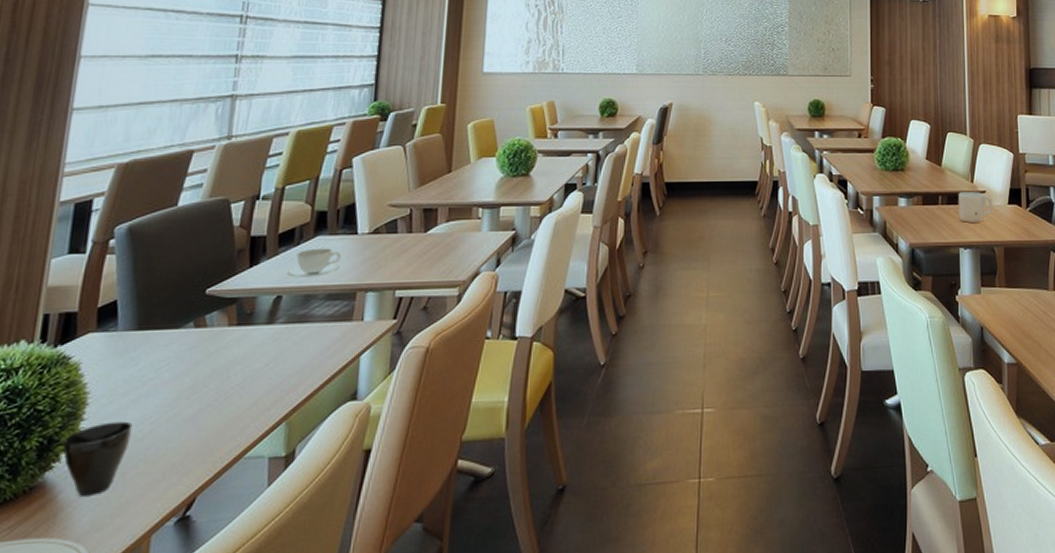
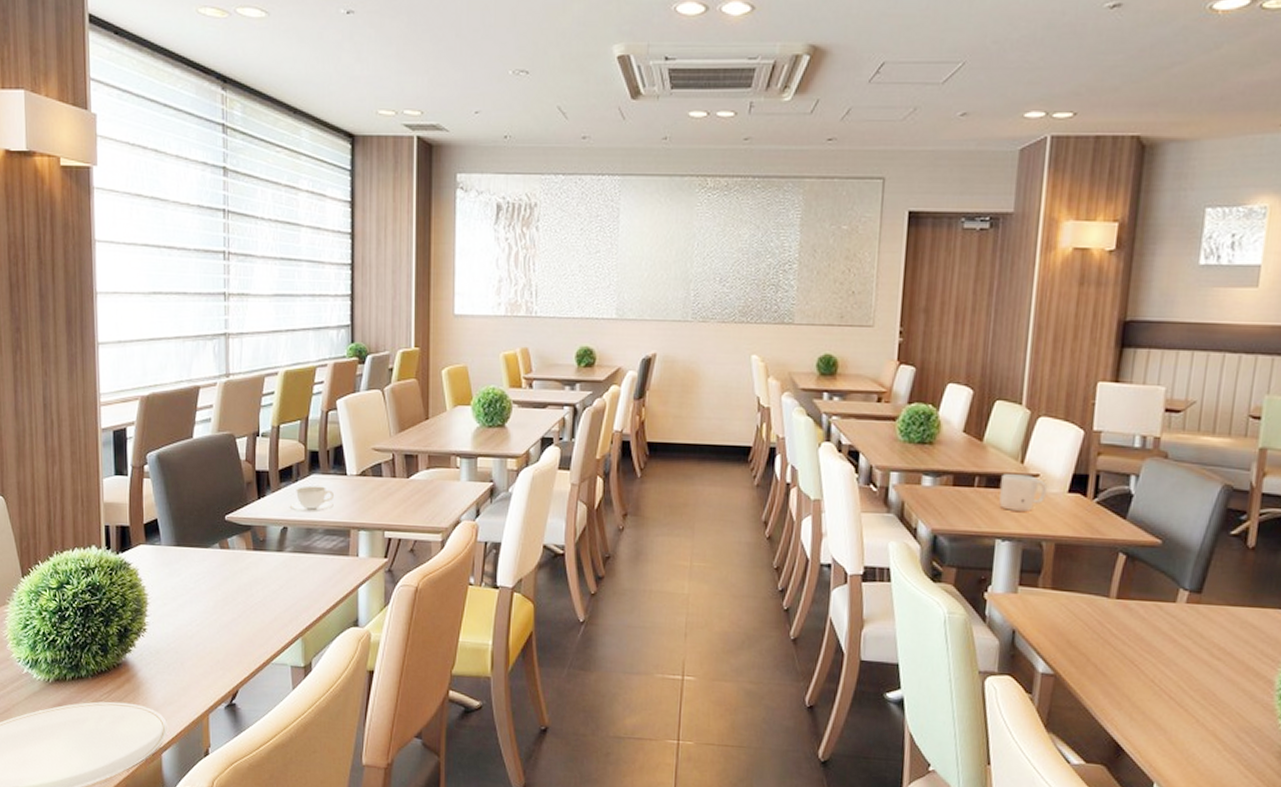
cup: present [63,421,133,496] -> none [136,620,184,677]

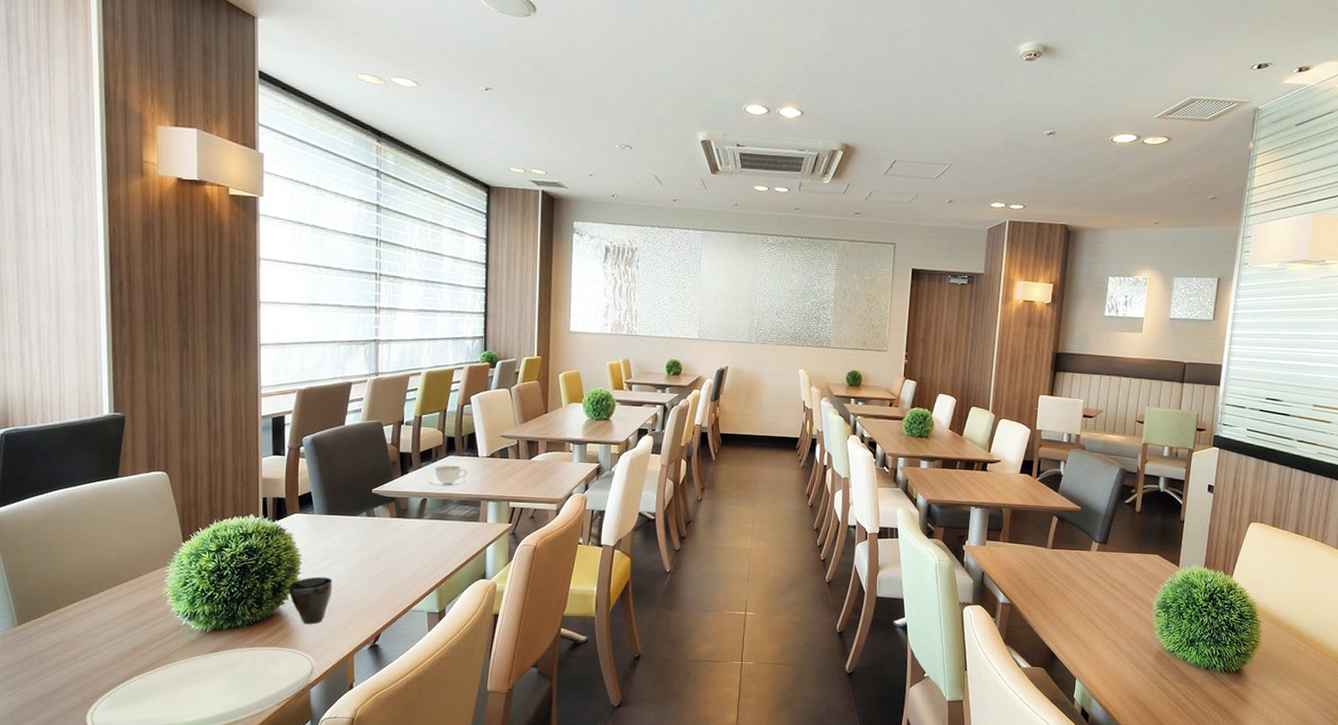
cup: none [136,620,184,677] -> present [289,576,333,624]
mug: present [999,474,1048,513] -> none [973,460,1006,488]

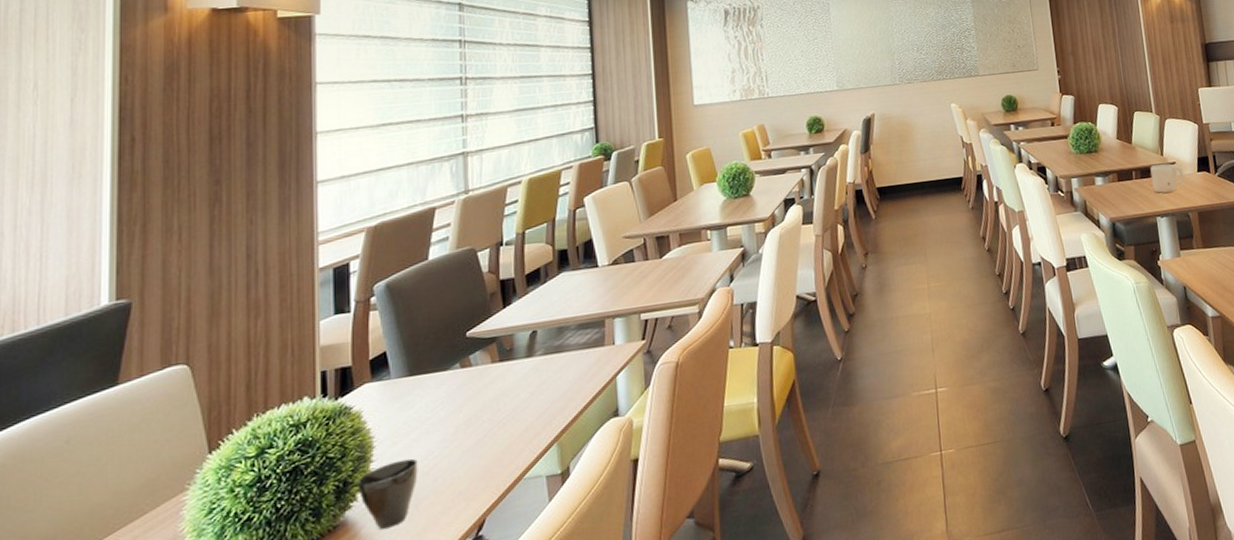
teacup: present [428,465,467,487] -> none [538,282,586,313]
mug: none [973,460,1006,488] -> present [1150,164,1184,193]

